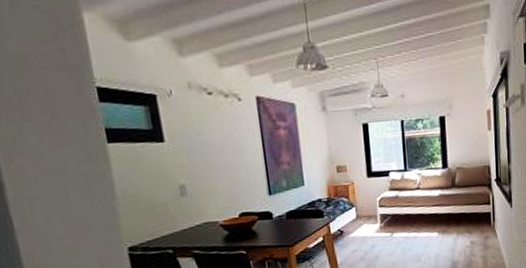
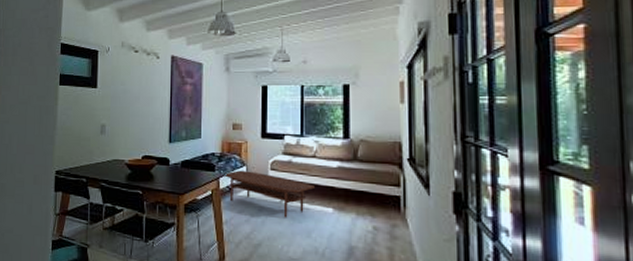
coffee table: none [332,211,420,249] -> present [223,170,314,218]

